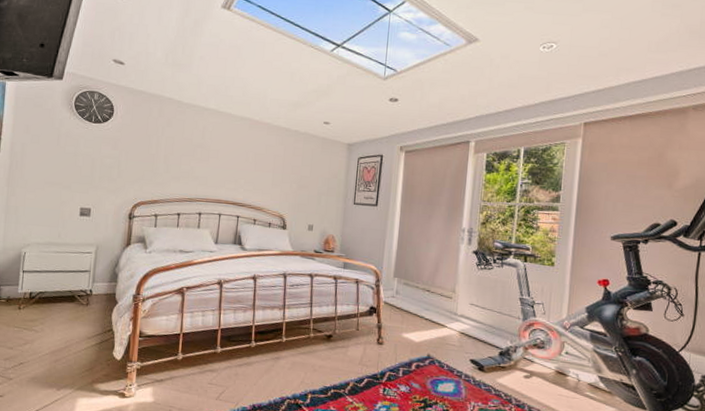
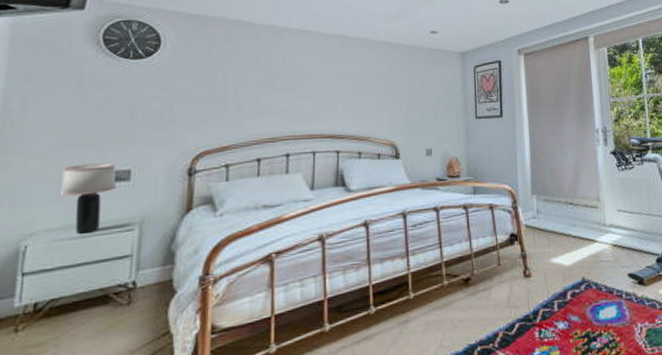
table lamp: none [45,199,81,250] -> present [59,163,116,234]

